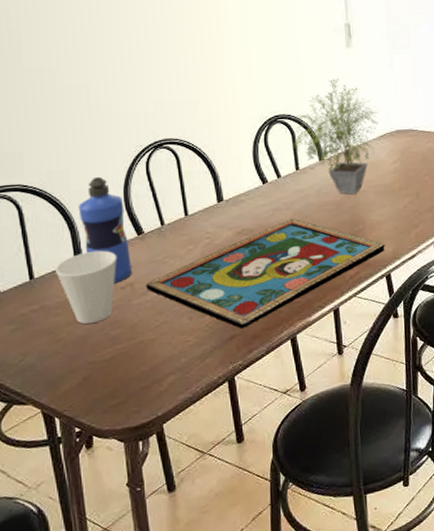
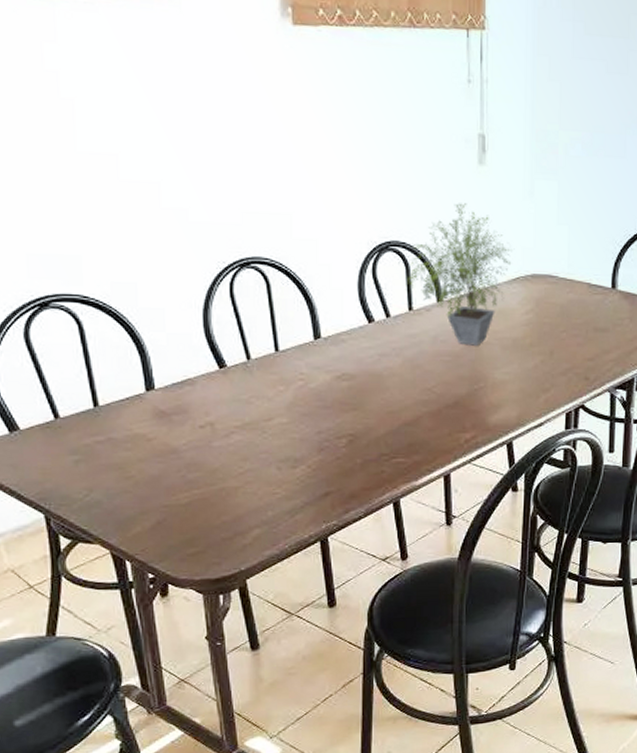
cup: present [54,250,118,324] -> none [122,381,196,462]
water bottle: present [78,176,132,283] -> none [149,294,212,421]
framed painting: present [146,218,385,329] -> none [229,366,508,487]

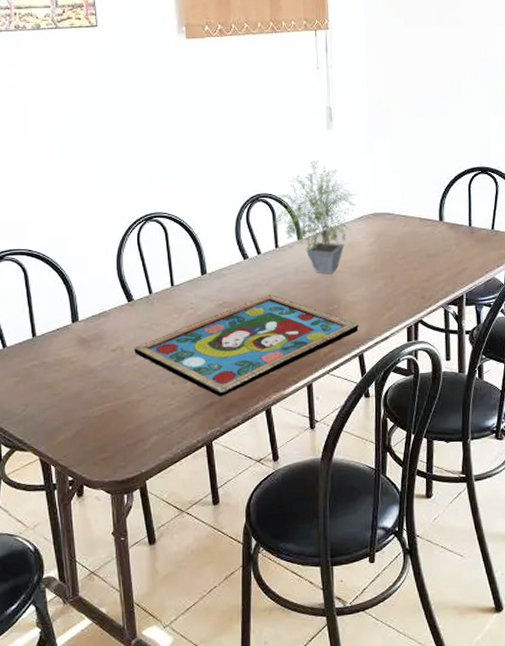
framed painting: none [229,366,508,487] -> present [134,294,359,397]

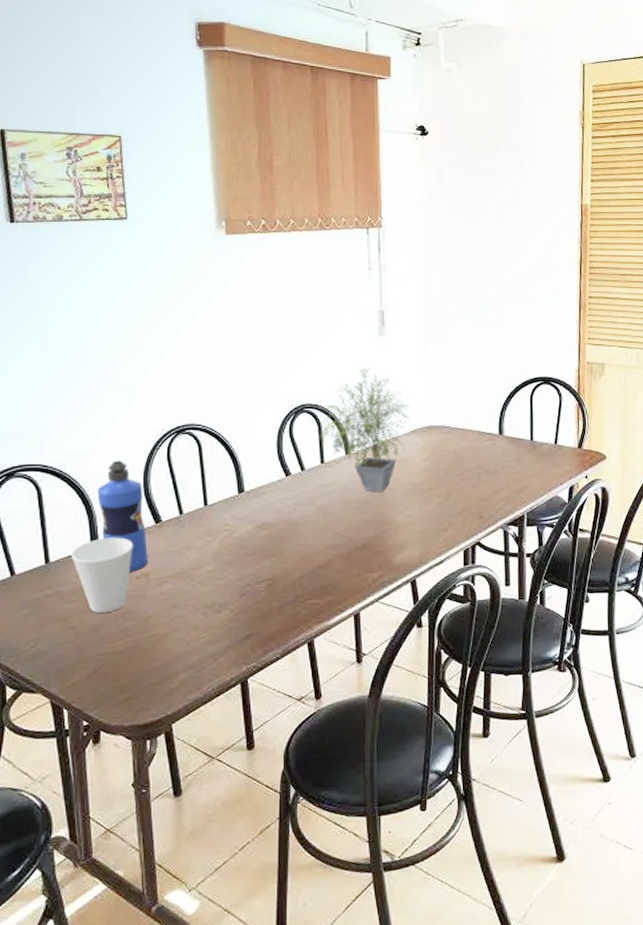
cup: none [54,314,110,381] -> present [70,537,134,613]
water bottle: none [76,245,122,345] -> present [97,460,148,572]
framed painting: present [134,294,359,397] -> none [161,514,411,629]

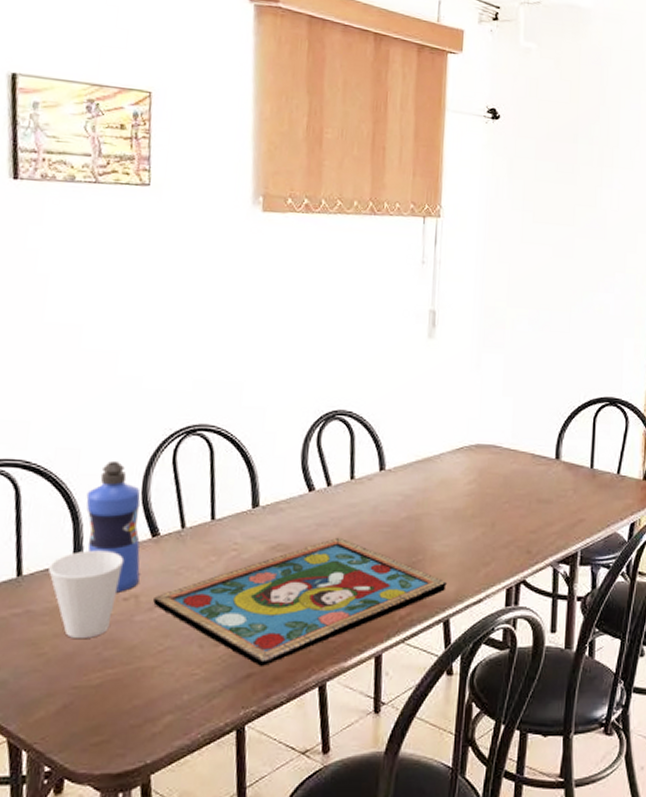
framed painting: none [161,514,411,629] -> present [153,537,447,667]
potted plant: present [319,368,410,492] -> none [351,374,457,516]

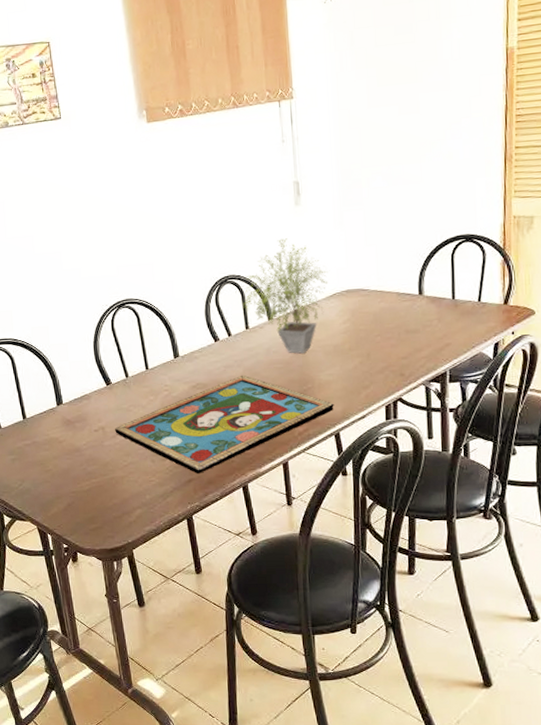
cup: present [47,550,125,638] -> none [41,397,91,459]
water bottle: present [86,460,141,592] -> none [57,332,103,426]
potted plant: none [351,374,457,516] -> present [243,238,328,354]

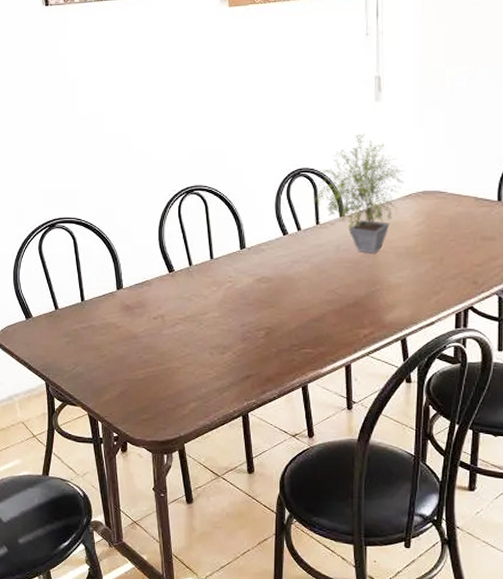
framed painting: present [115,375,334,474] -> none [175,271,402,371]

